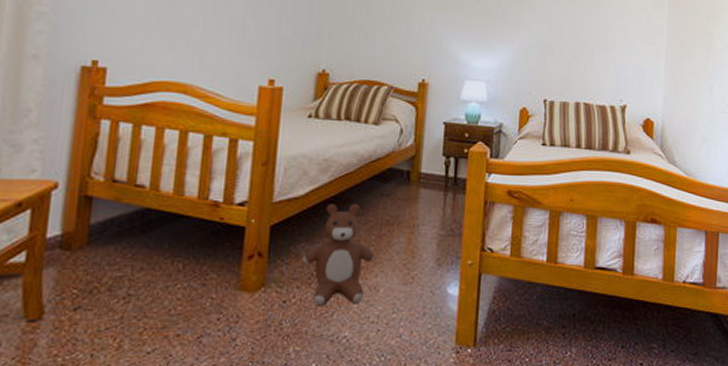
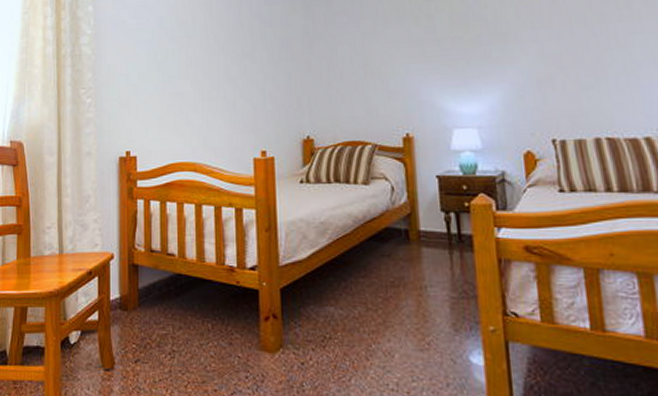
teddy bear: present [302,204,374,306] -> none [313,266,384,370]

